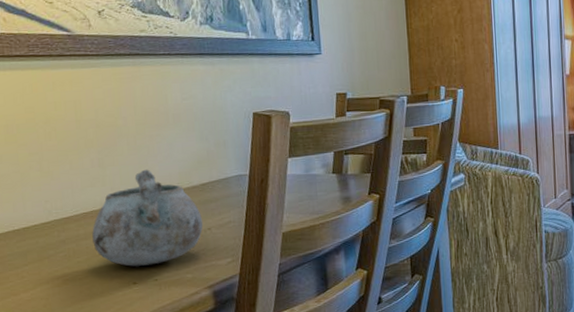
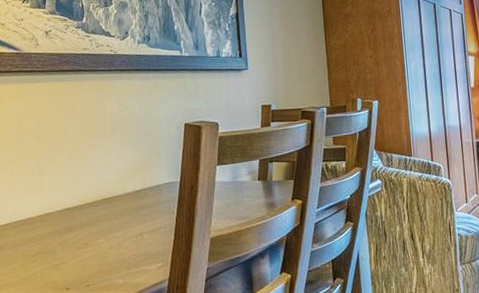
decorative bowl: present [92,169,203,266] -> none [29,177,136,272]

